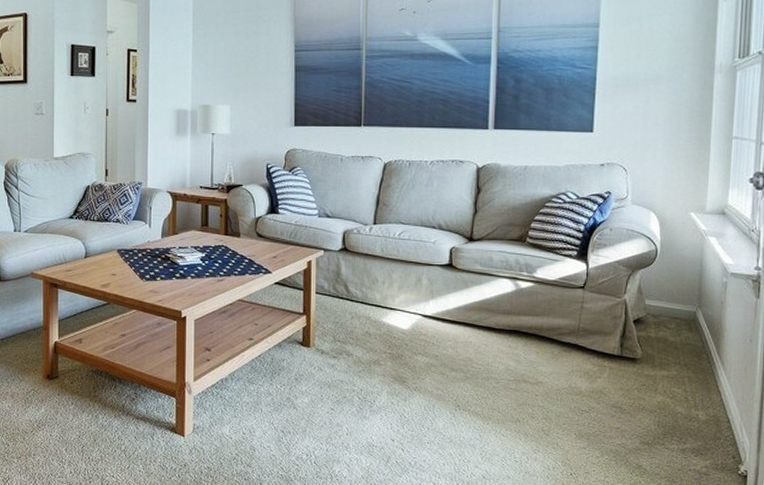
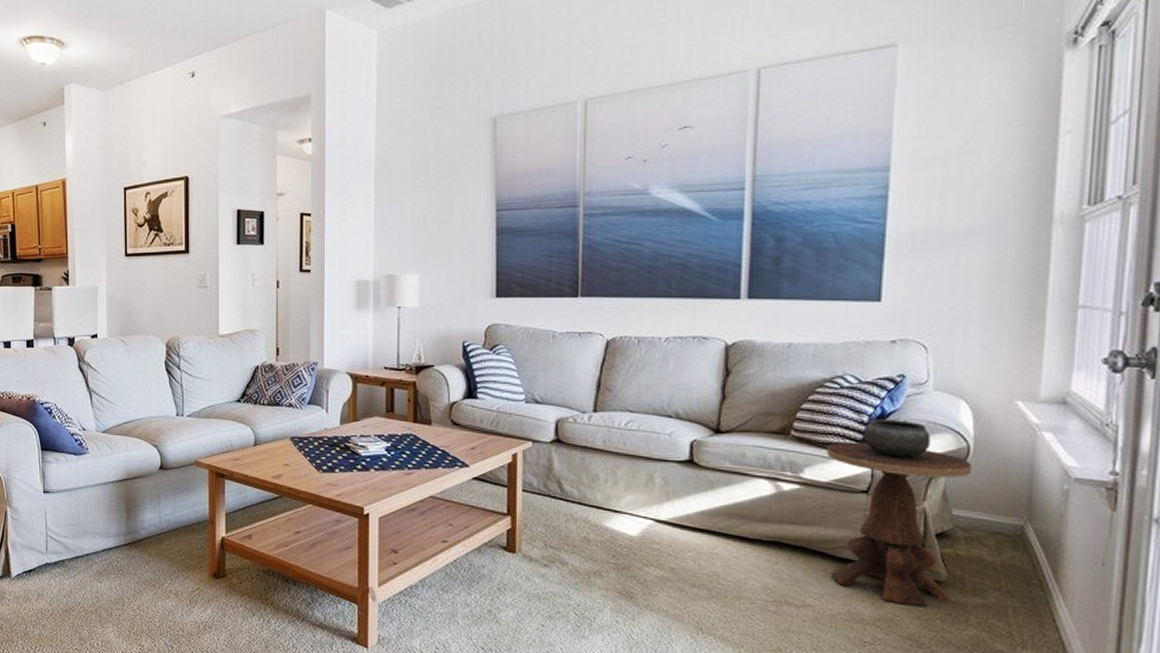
side table: none [554,228,659,380] -> present [827,419,972,608]

